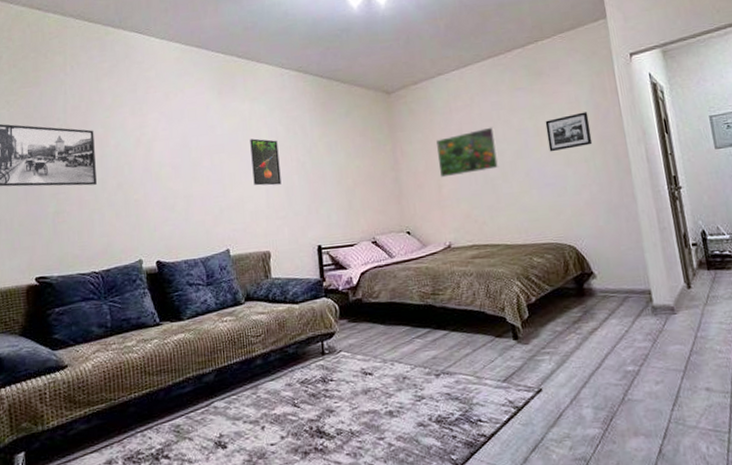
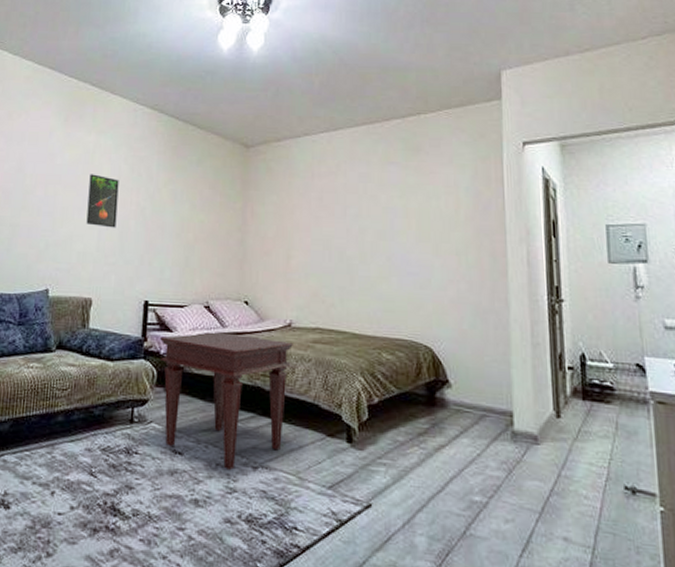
side table: none [337,261,458,381] -> present [160,332,293,470]
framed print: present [435,127,499,178] -> none [290,200,358,248]
picture frame: present [545,112,593,152] -> none [416,199,468,238]

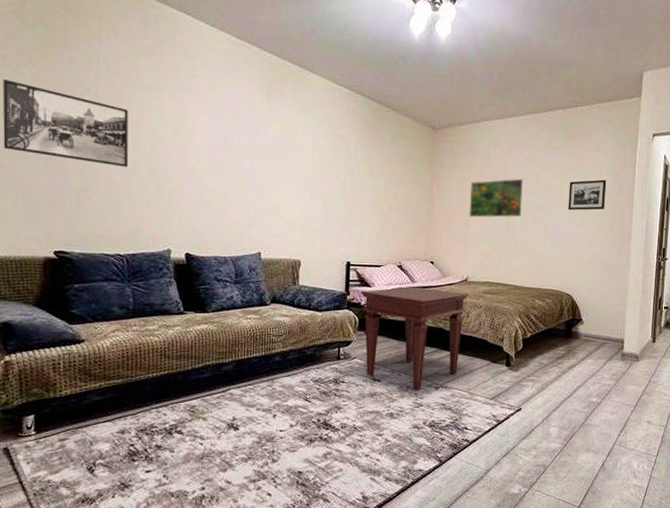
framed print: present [86,174,119,228] -> none [292,149,321,199]
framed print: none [290,200,358,248] -> present [469,178,524,218]
picture frame: none [416,199,468,238] -> present [568,179,607,211]

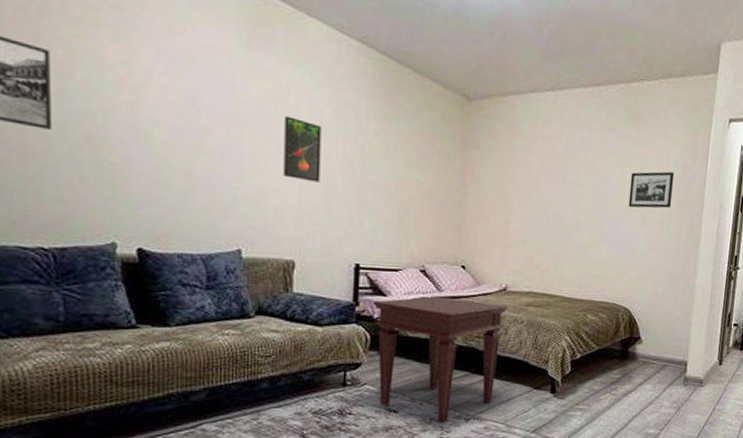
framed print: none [292,149,321,199] -> present [283,116,322,183]
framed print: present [469,178,524,218] -> none [509,166,578,215]

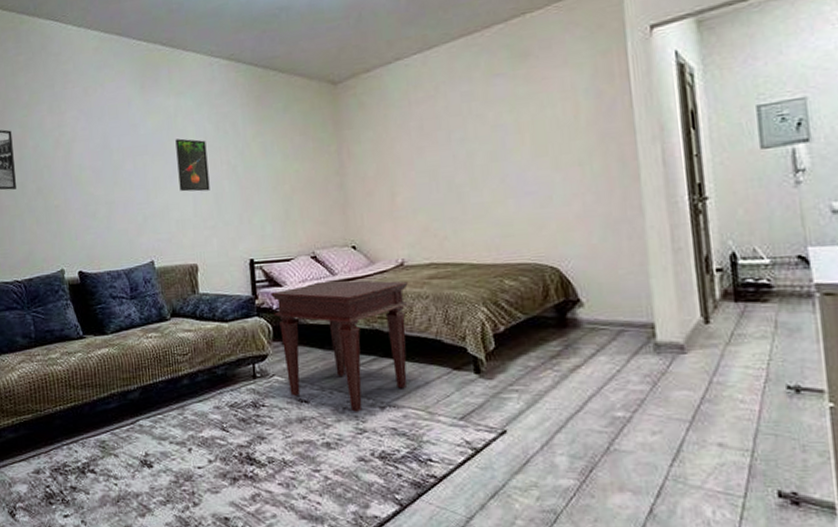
picture frame: present [628,171,675,209] -> none [529,102,591,153]

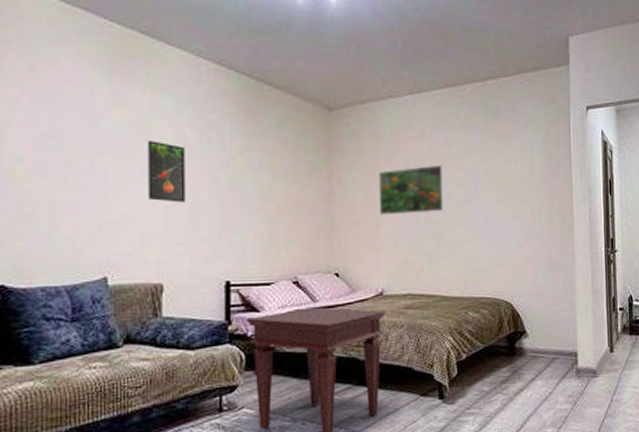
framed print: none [389,122,468,184] -> present [378,165,445,215]

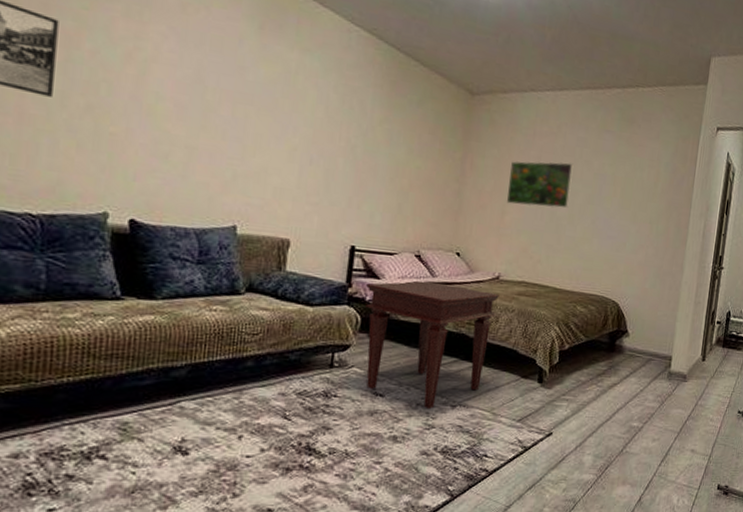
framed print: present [148,140,186,203] -> none [285,98,327,164]

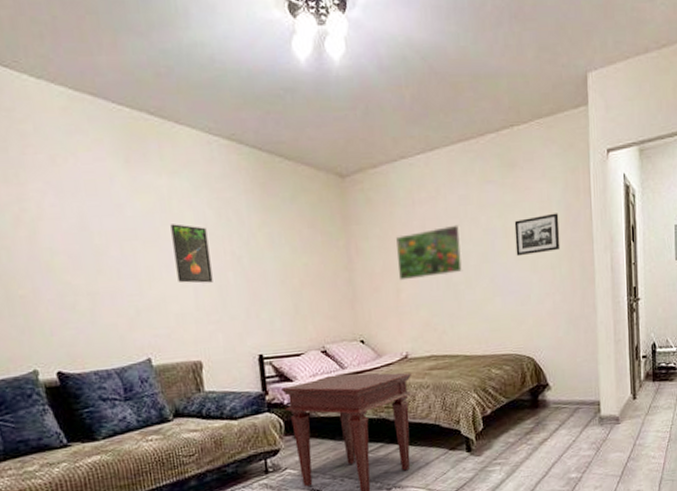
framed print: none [285,98,327,164] -> present [170,224,213,283]
picture frame: none [620,172,665,208] -> present [514,213,560,257]

